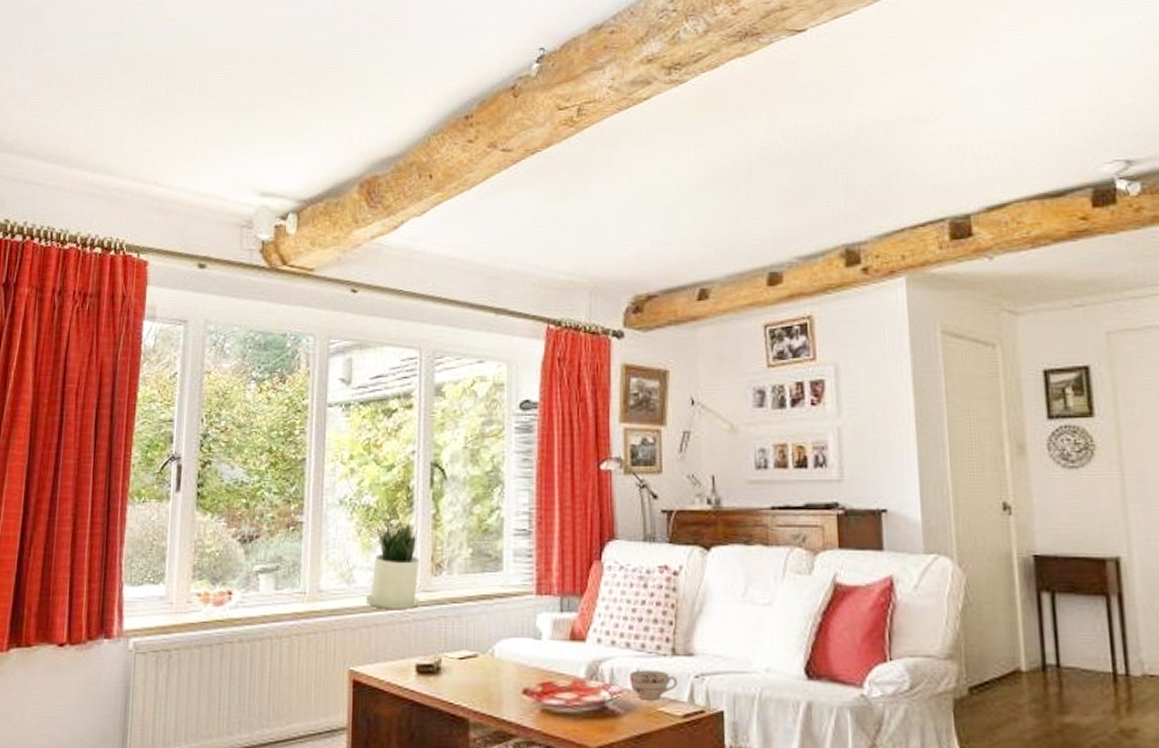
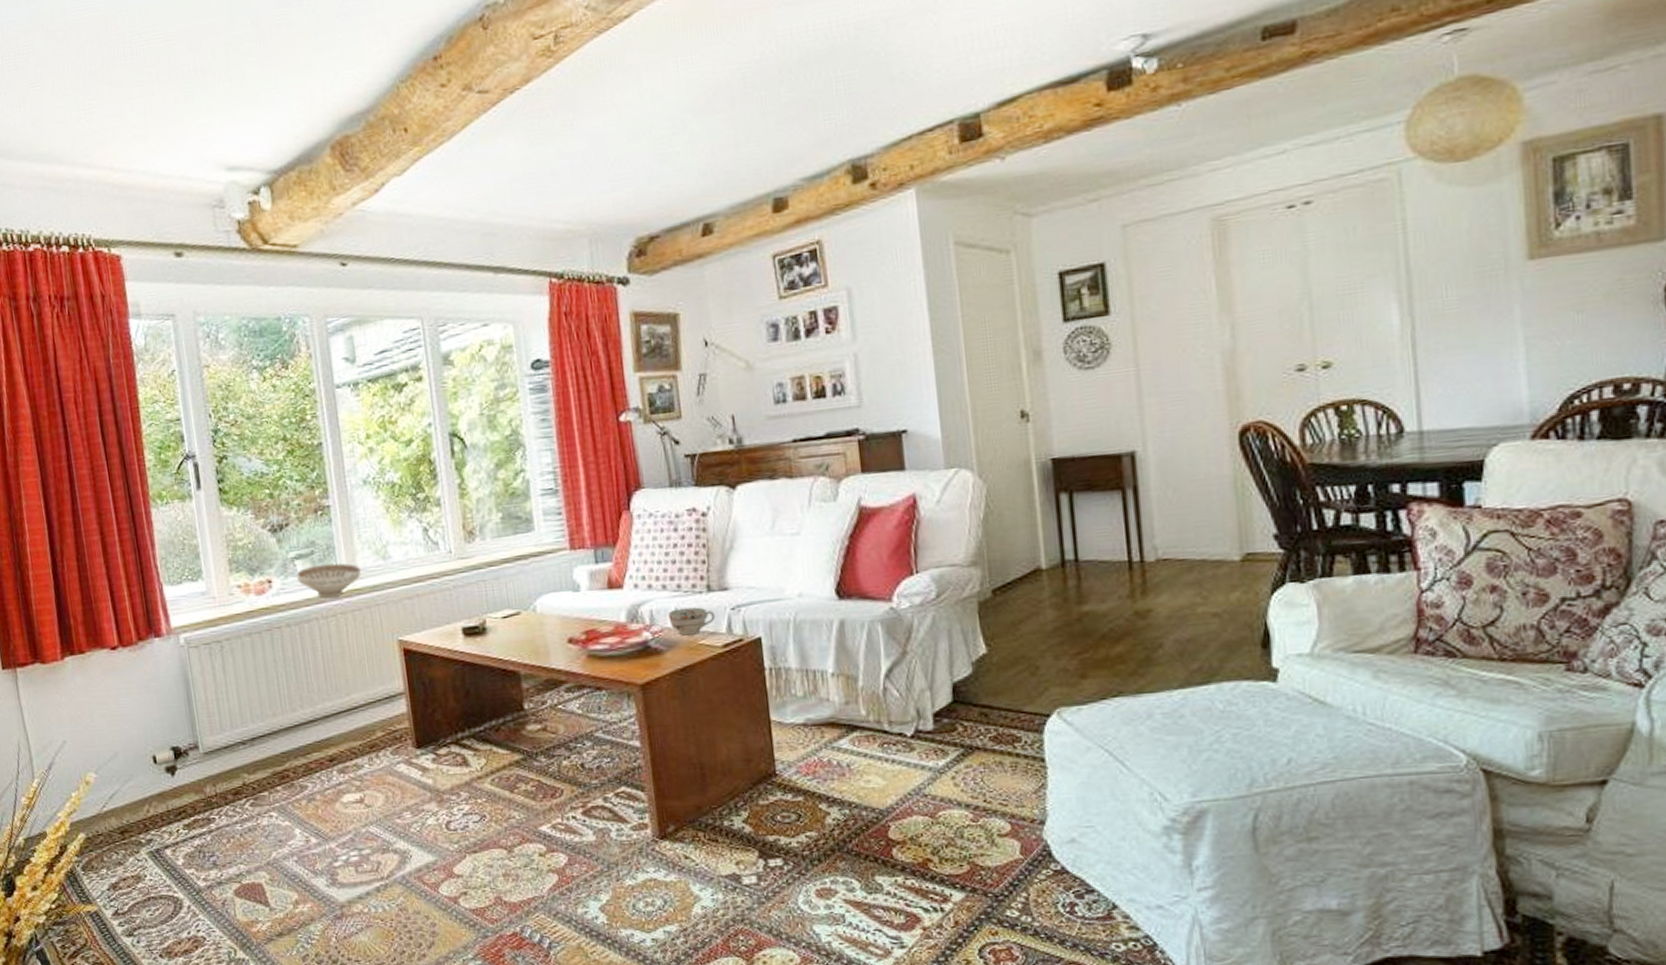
decorative bowl: none [258,581,323,617] -> present [296,563,361,598]
planter: present [365,523,421,609] -> none [403,495,458,580]

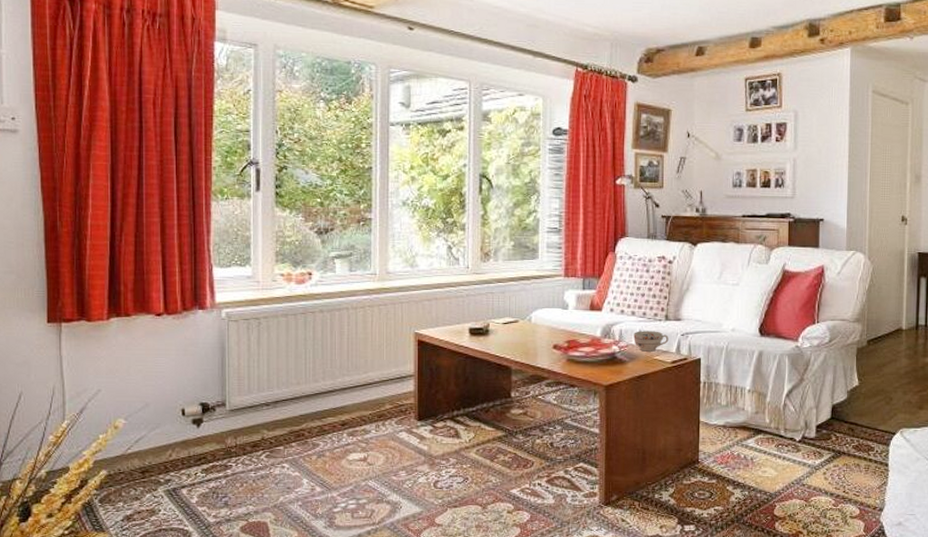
decorative bowl: present [296,563,361,598] -> none [335,265,390,293]

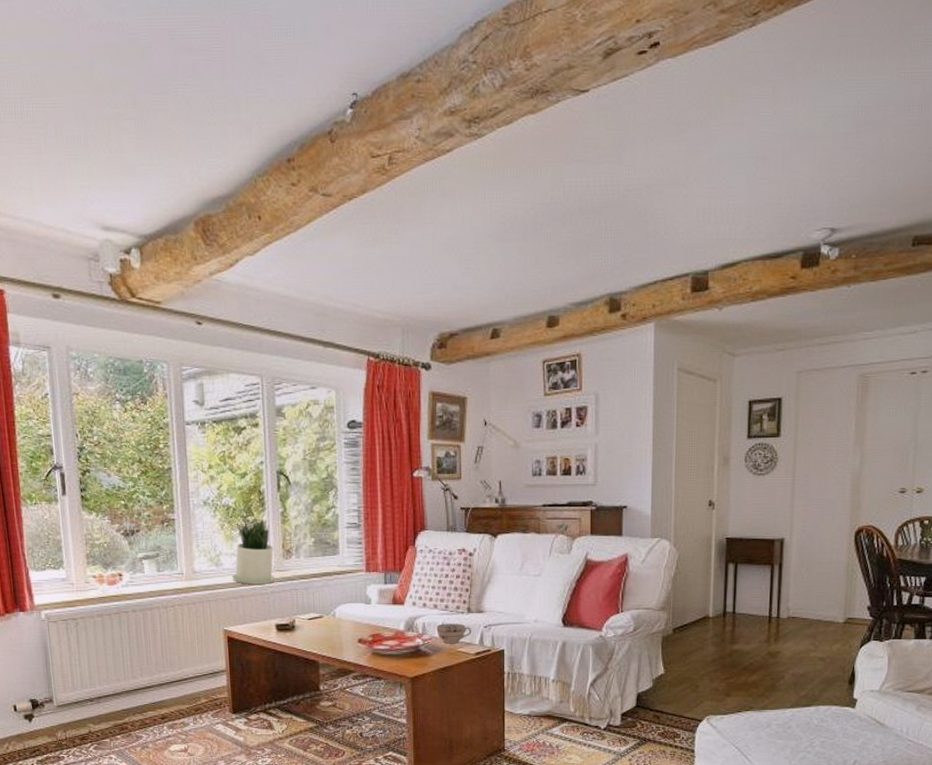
planter: none [427,221,472,287] -> present [232,519,276,584]

